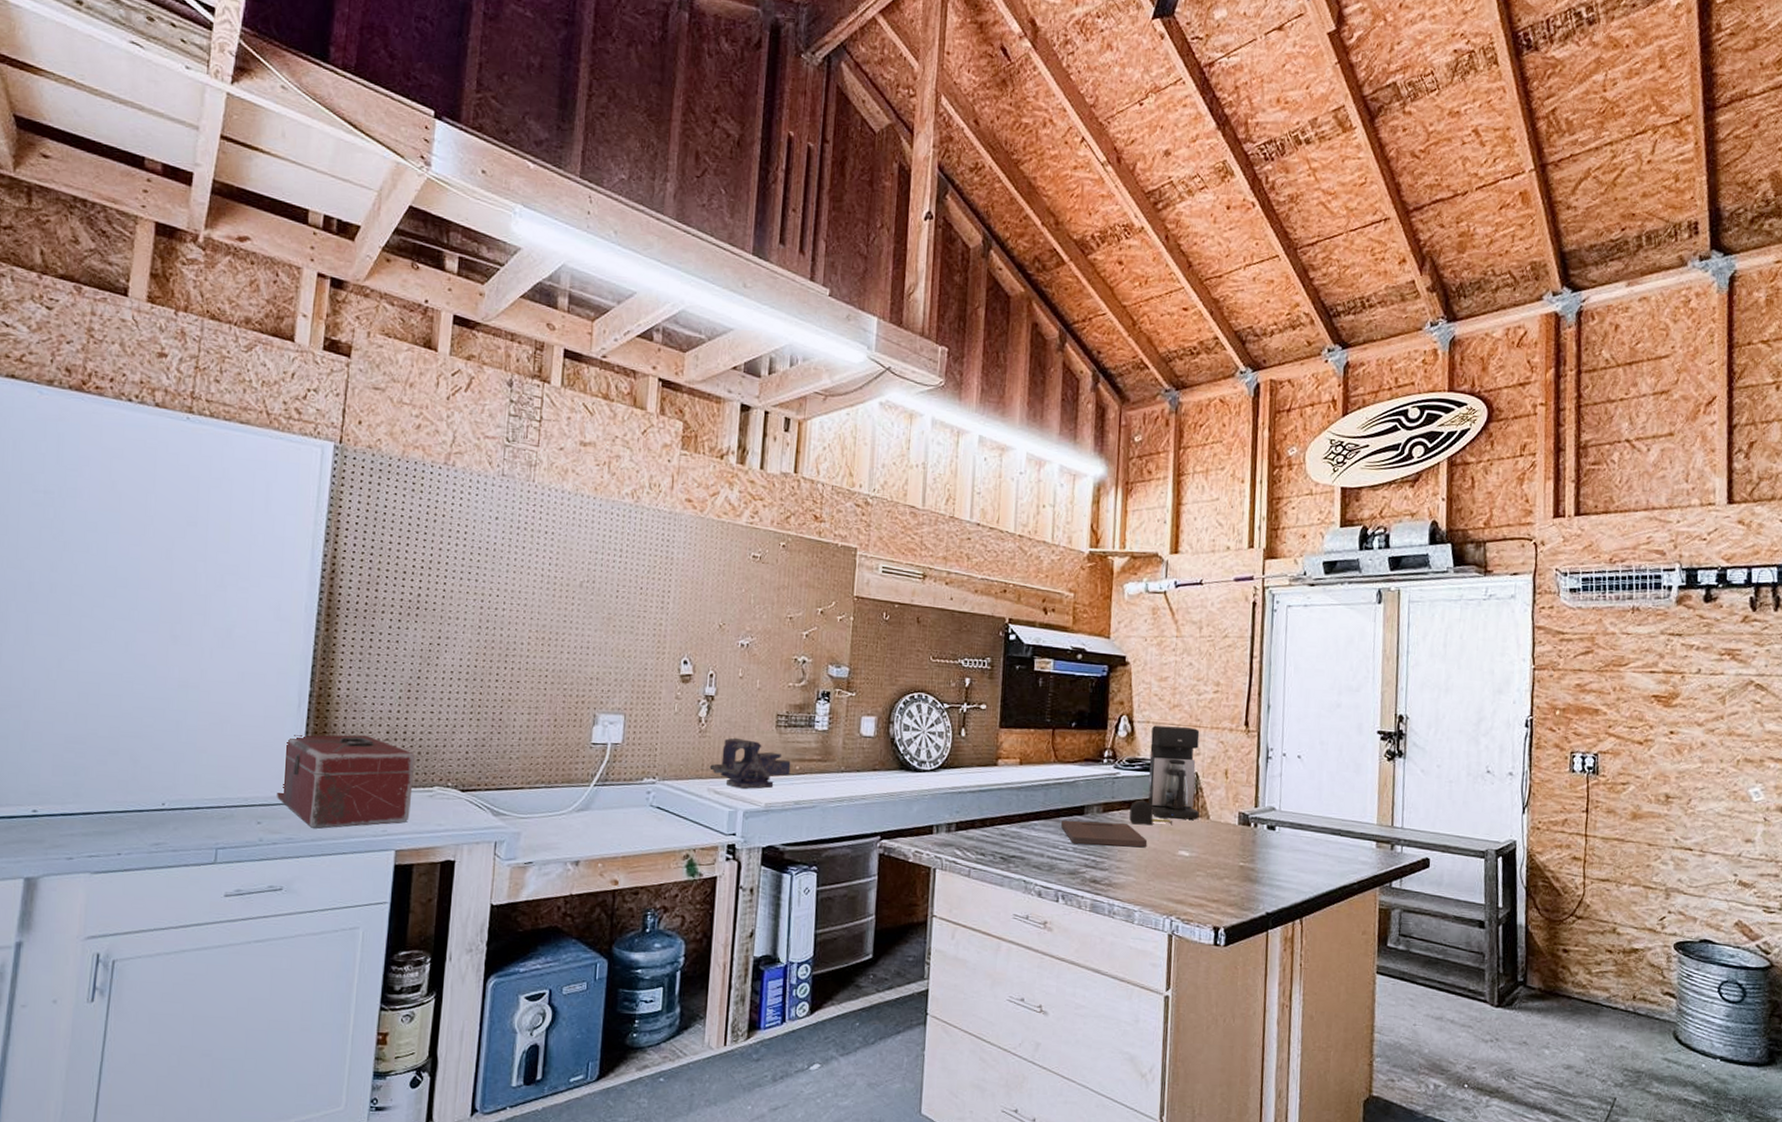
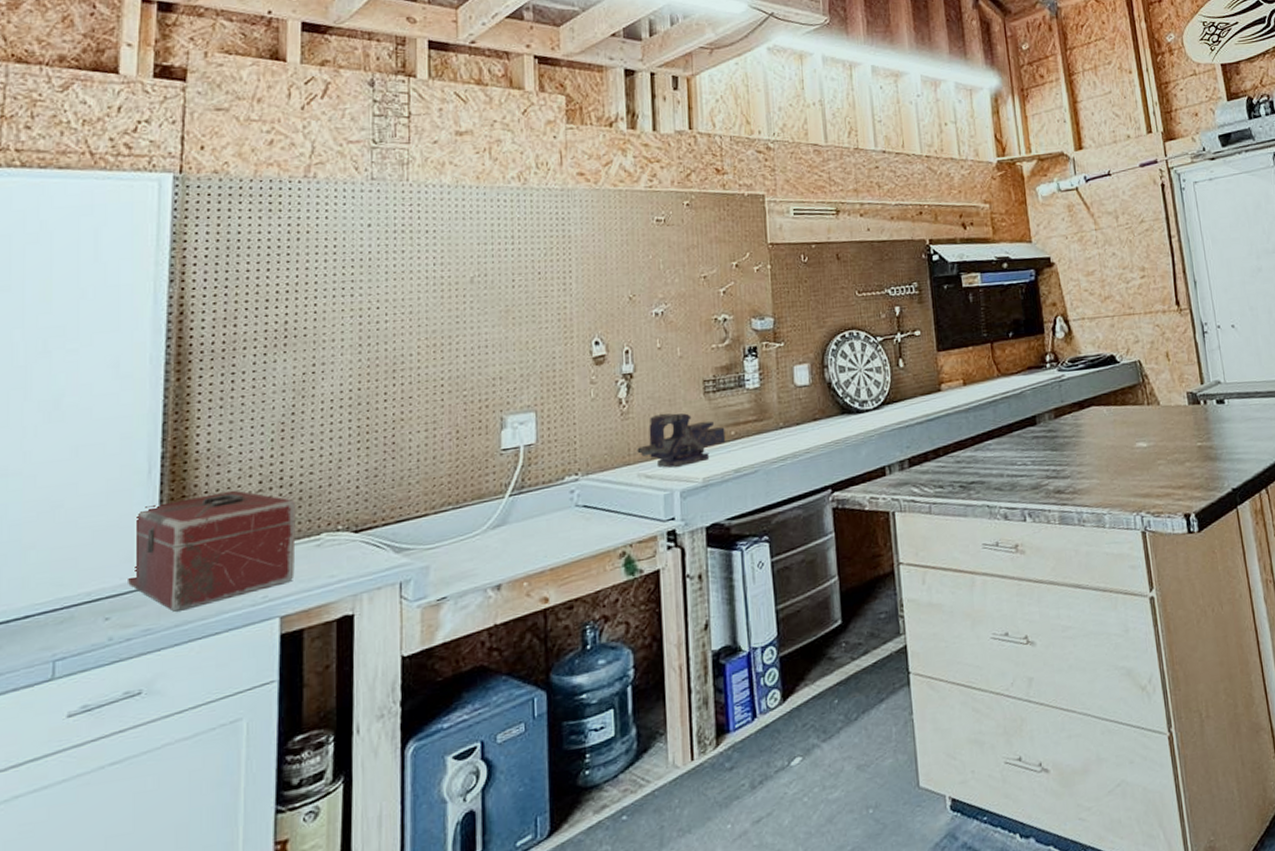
cutting board: present [1061,820,1148,848] -> none [1015,425,1105,457]
tape measure: present [1129,799,1172,825] -> none [1081,398,1125,425]
coffee maker: present [1148,725,1200,820] -> none [1088,316,1150,414]

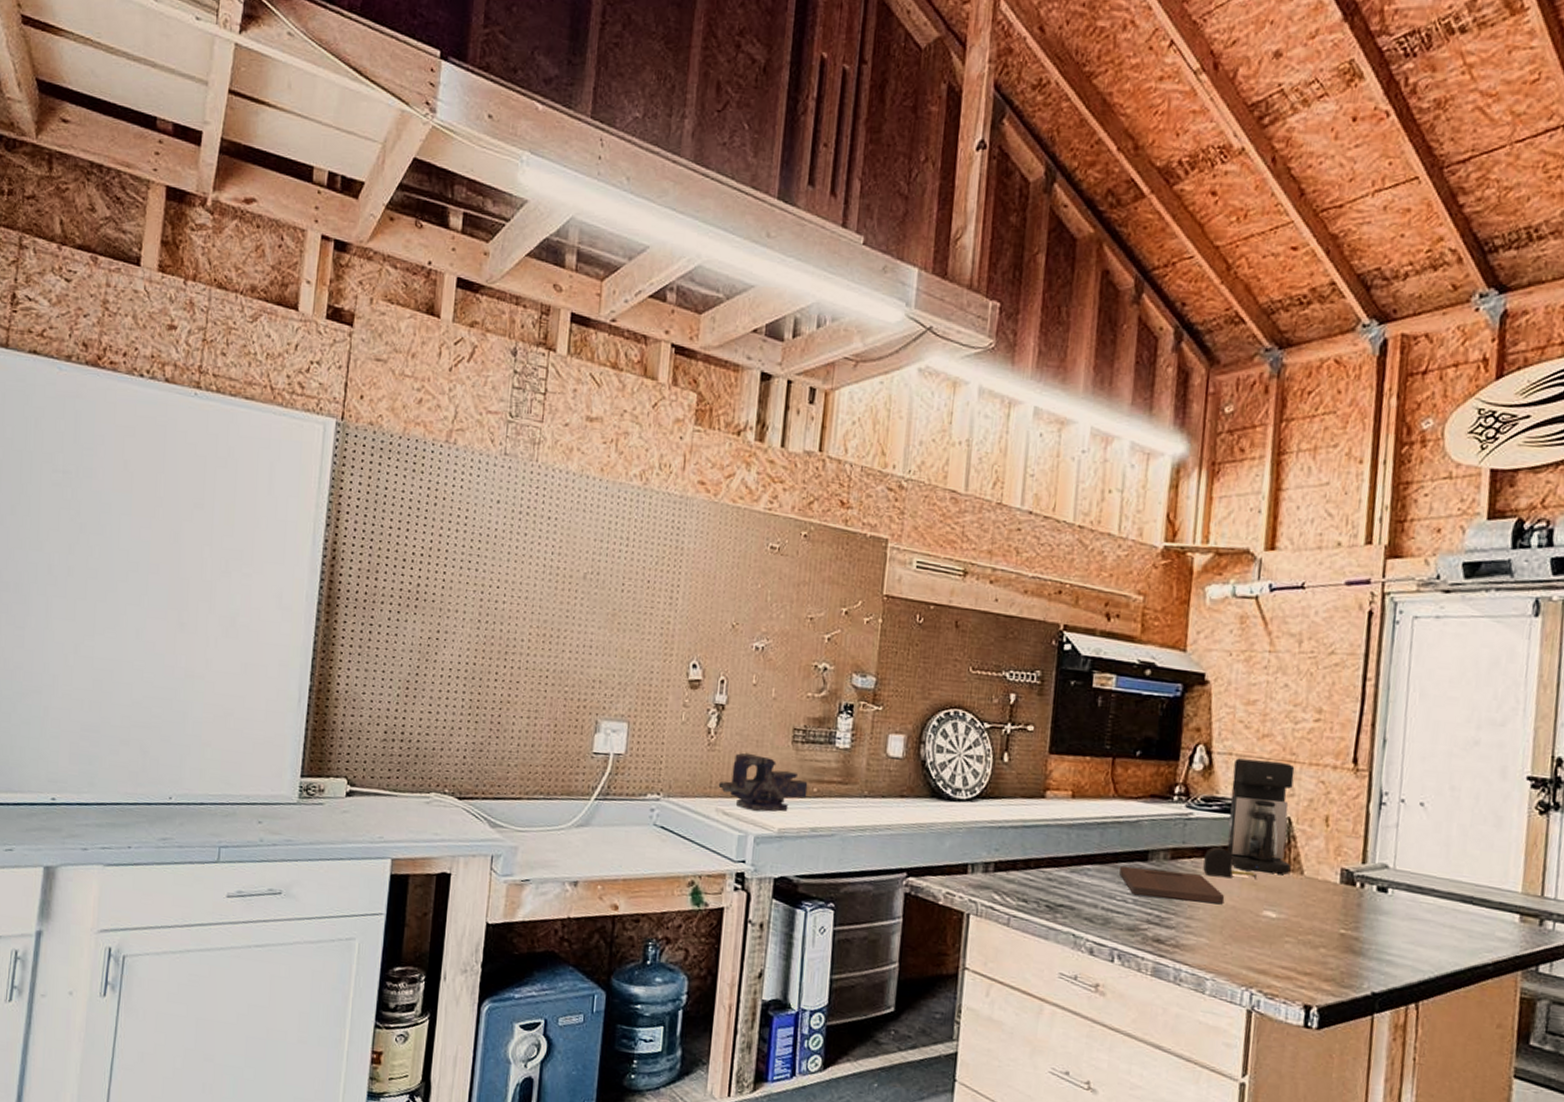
toolbox: present [128,490,296,612] -> none [277,731,412,832]
cutting board: none [1015,425,1105,457] -> present [1119,866,1225,905]
tape measure: none [1081,398,1125,425] -> present [1203,846,1256,879]
coffee maker: none [1088,316,1150,414] -> present [1227,758,1295,875]

